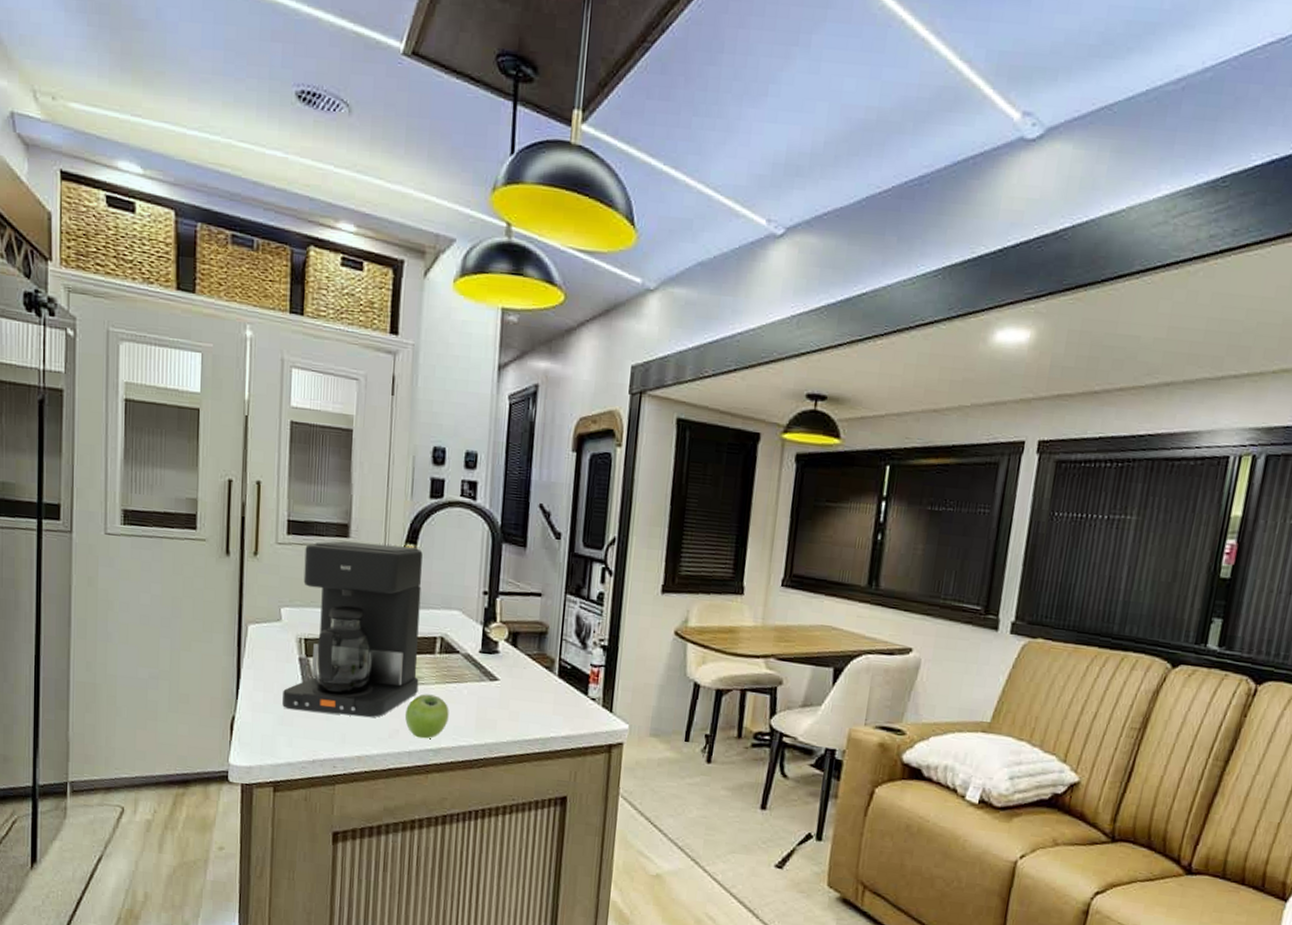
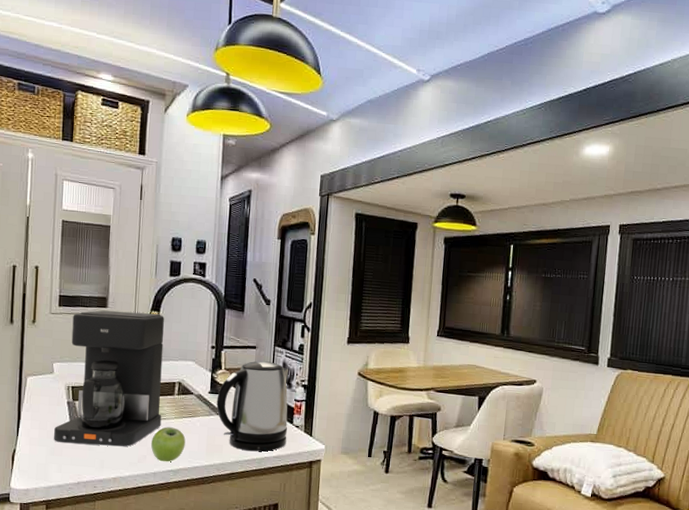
kettle: none [489,612,583,730] -> present [216,361,288,452]

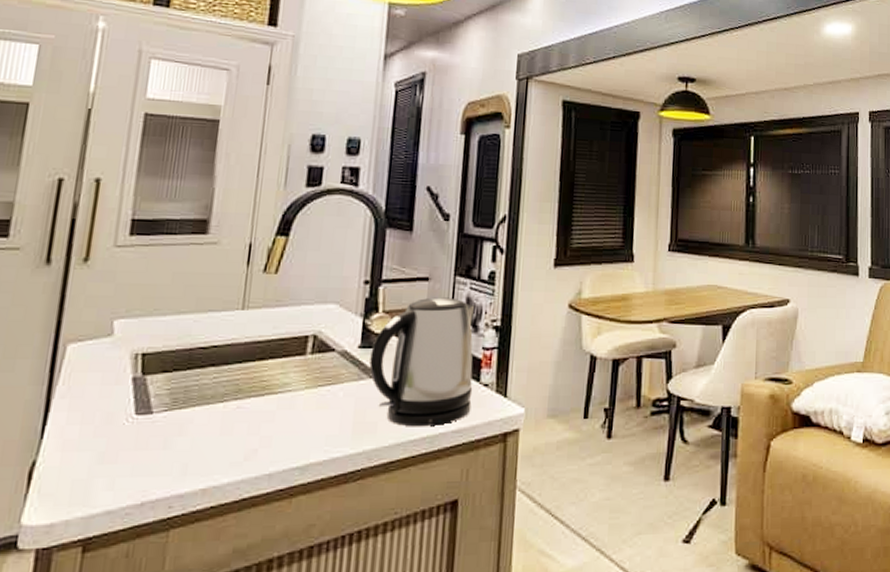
coffee maker: present [54,310,164,447] -> none [105,237,296,443]
fruit: present [150,427,186,462] -> none [265,402,321,456]

